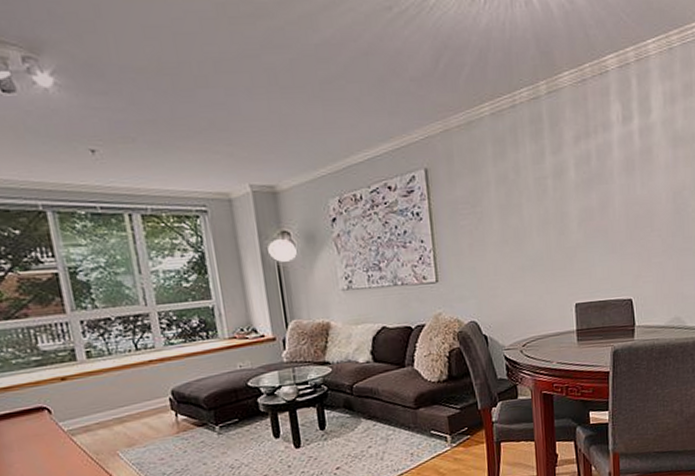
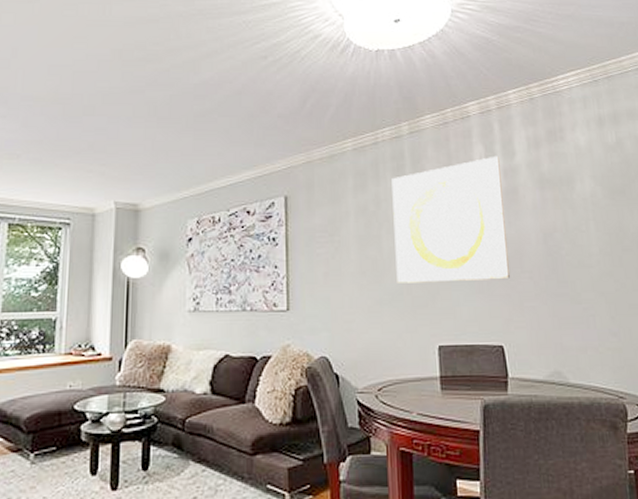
wall art: none [530,114,642,249] -> present [391,155,511,283]

